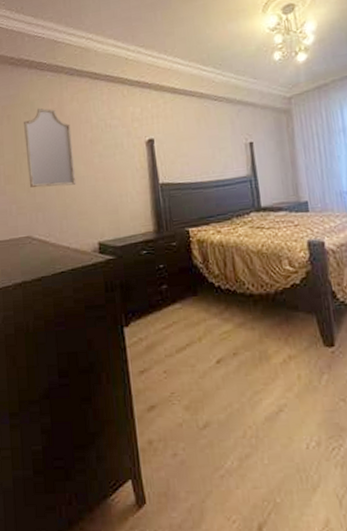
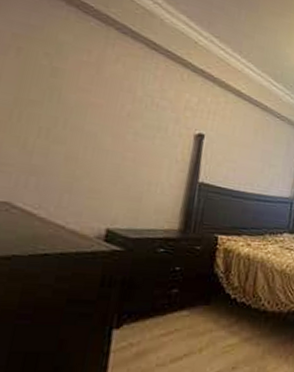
home mirror: present [24,108,76,188] -> none [26,53,107,157]

